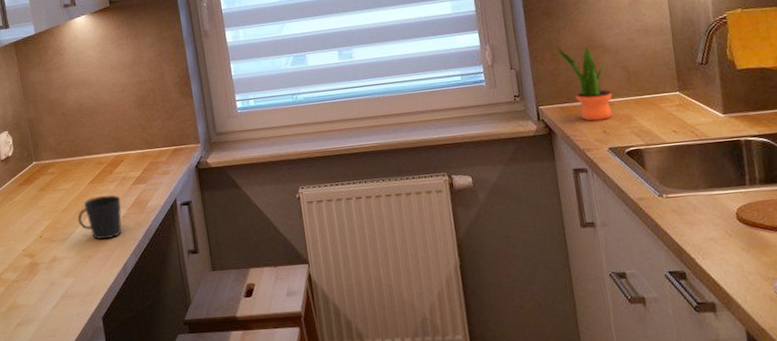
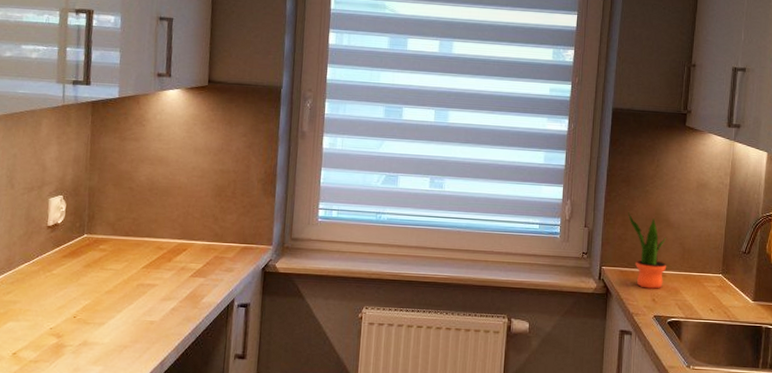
cup: present [77,194,122,240] -> none [121,283,174,330]

